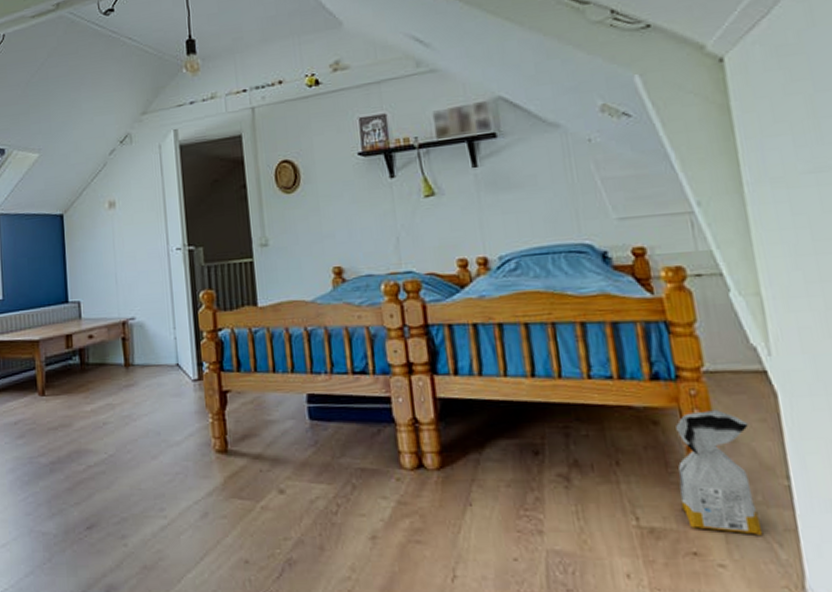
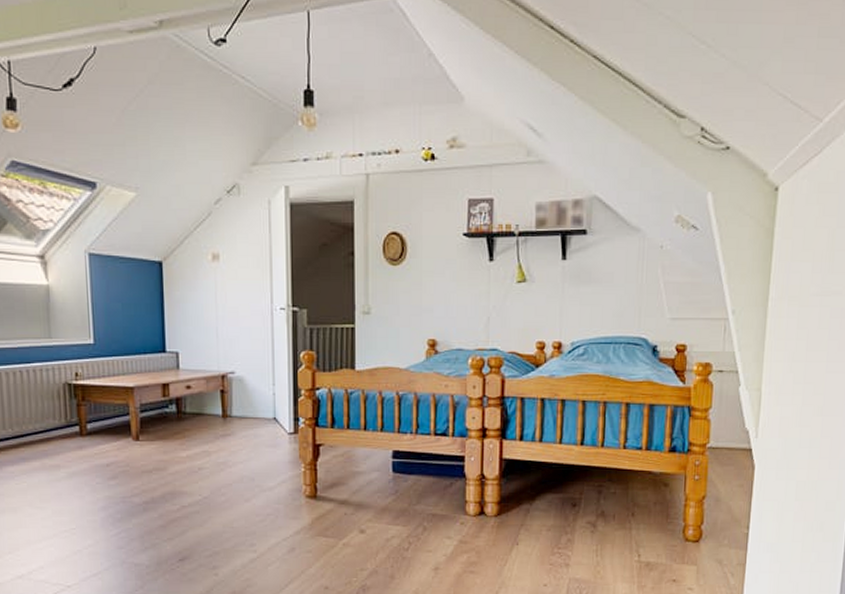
bag: present [676,410,764,535] -> none [672,477,730,568]

